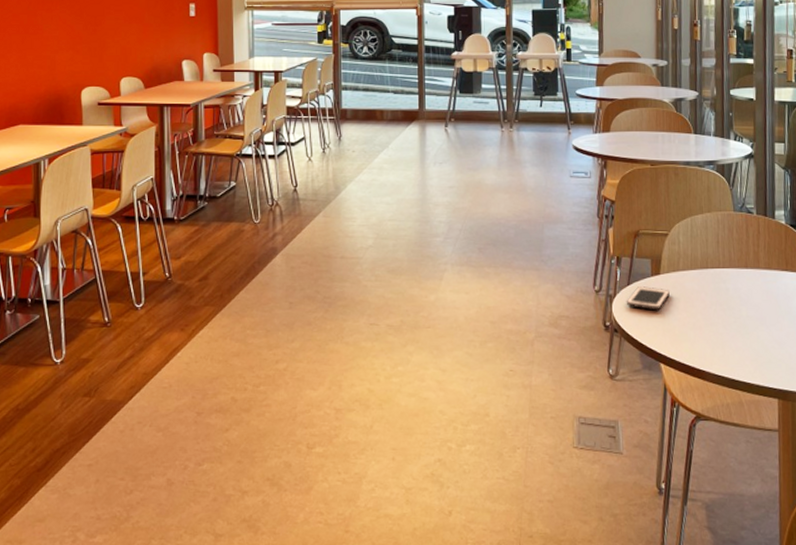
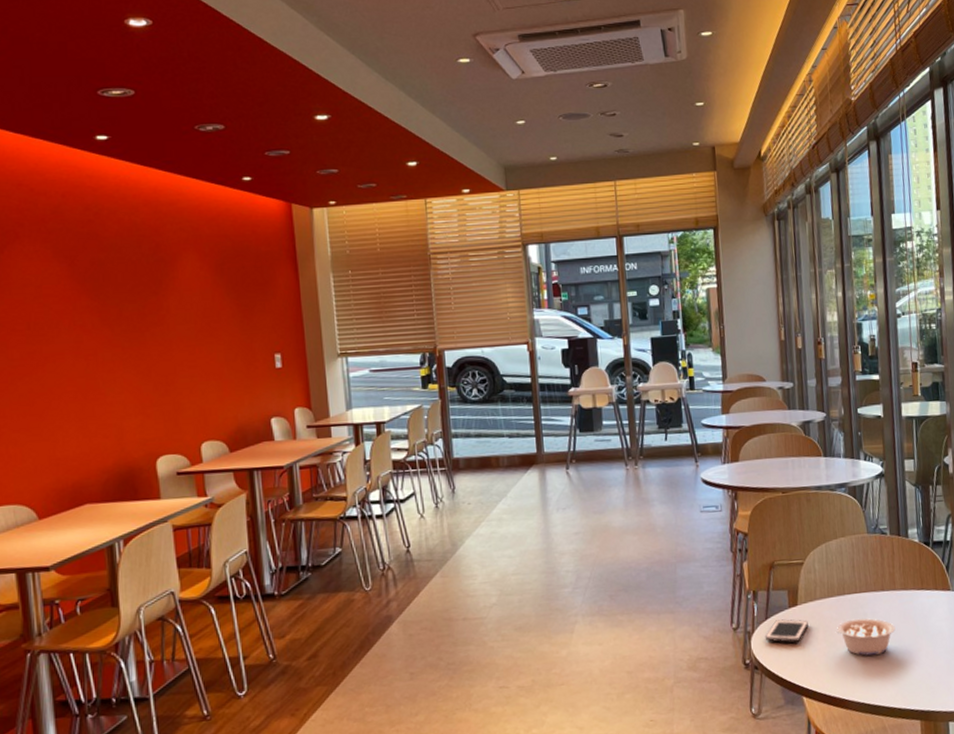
legume: none [696,293,757,330] -> present [835,618,896,656]

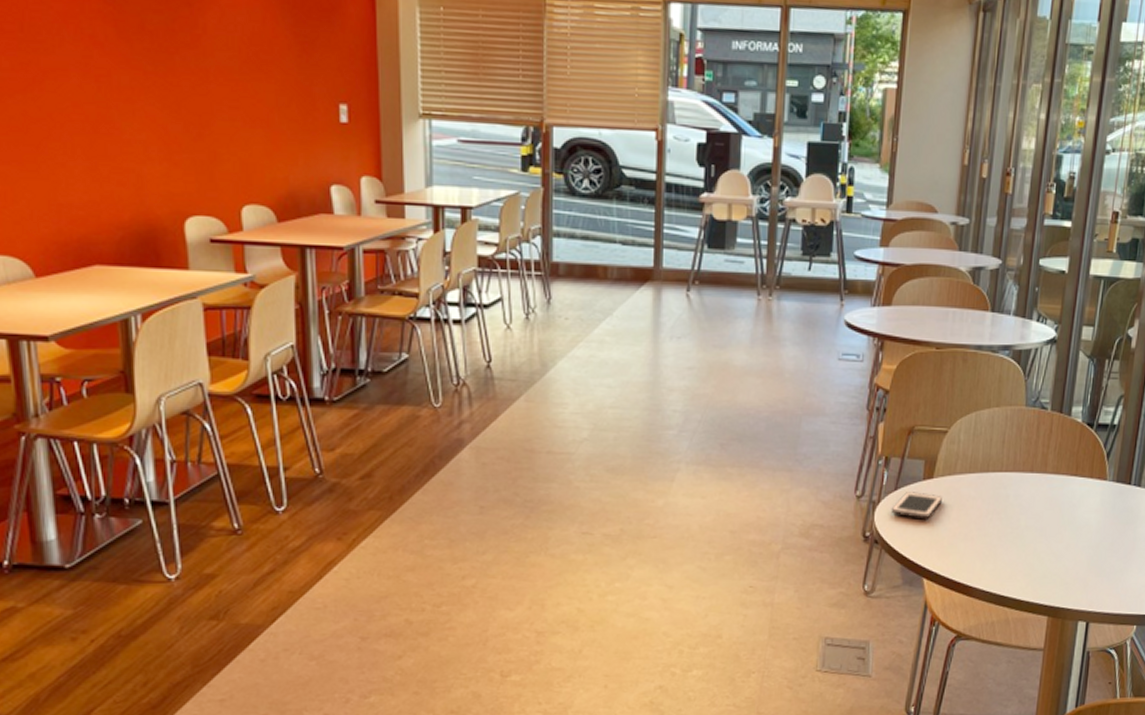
legume: present [835,618,896,656] -> none [970,500,1038,542]

